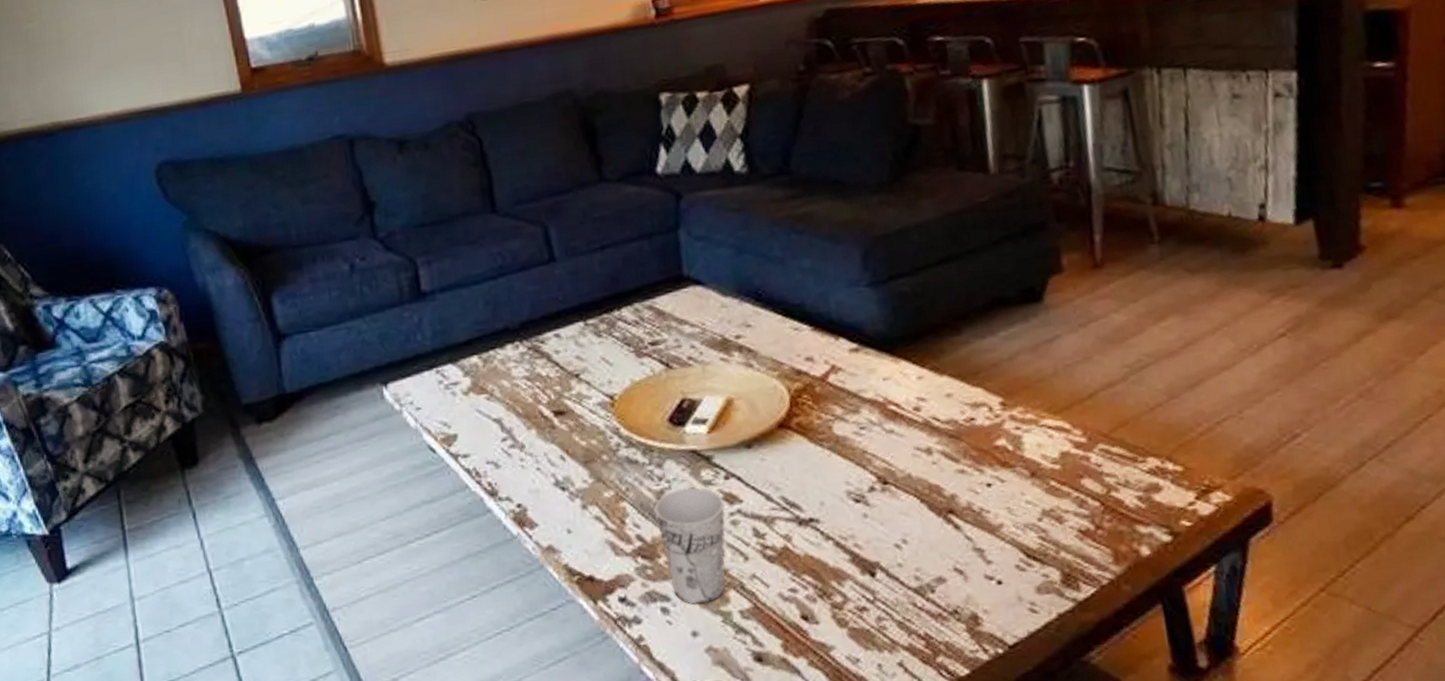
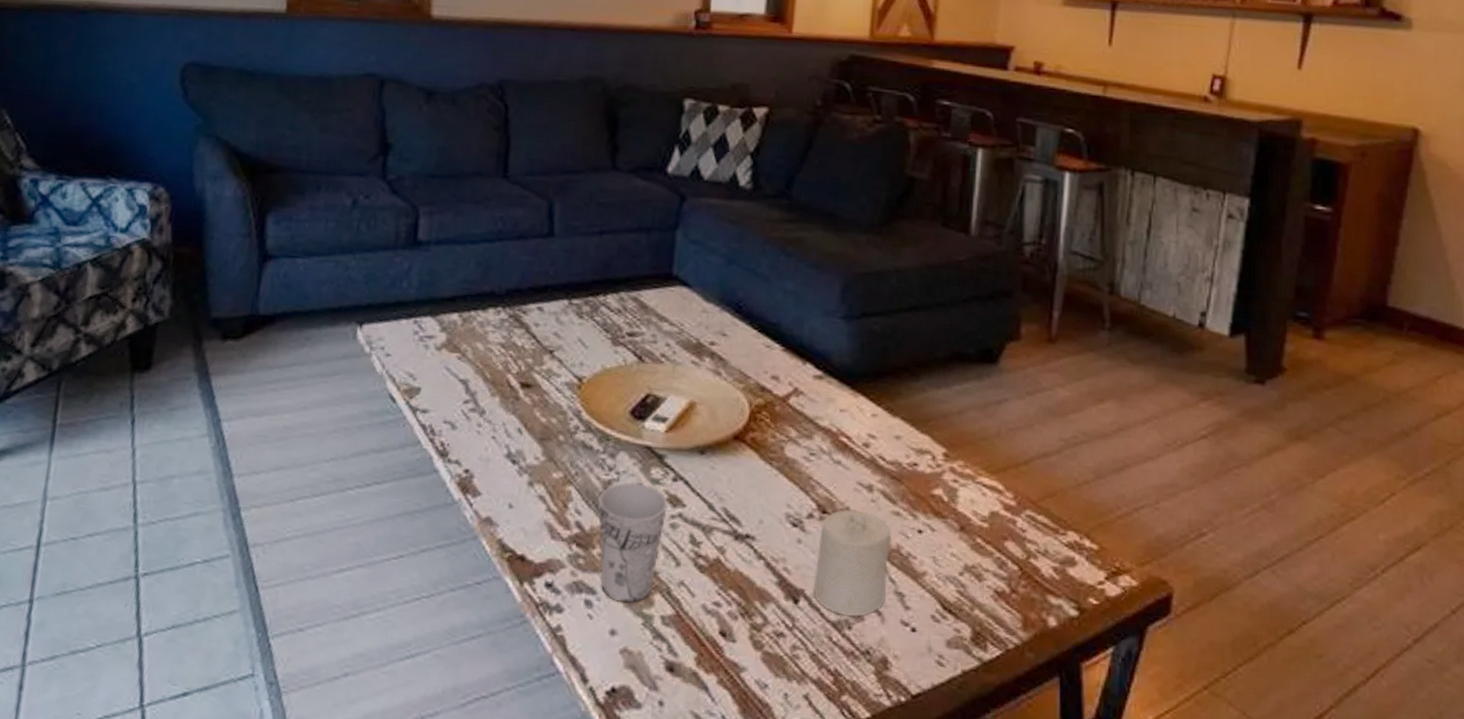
candle: none [884,475,965,580] -> present [813,509,892,616]

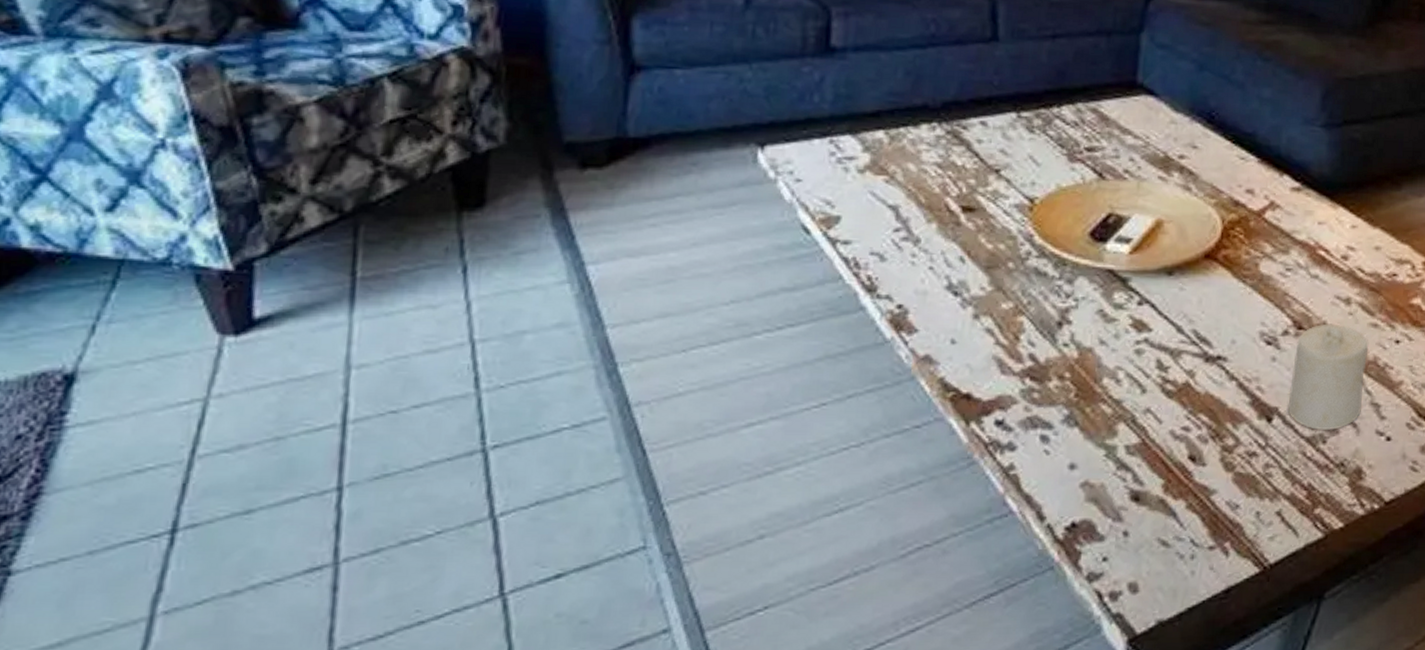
cup: present [598,482,668,604] -> none [1054,309,1132,436]

